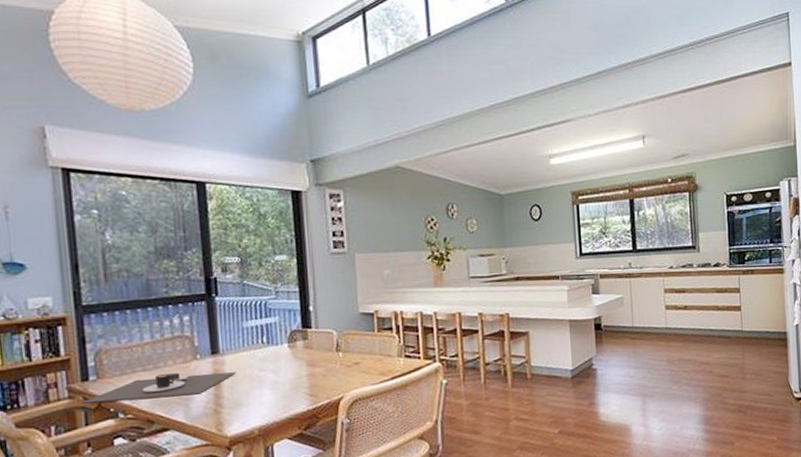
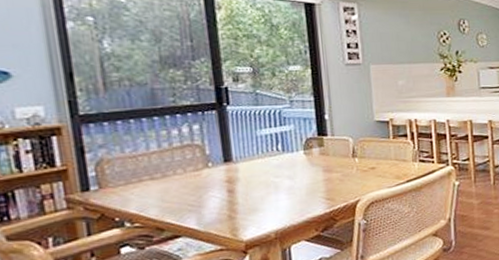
place setting: present [82,372,237,404] -> none [83,179,251,214]

